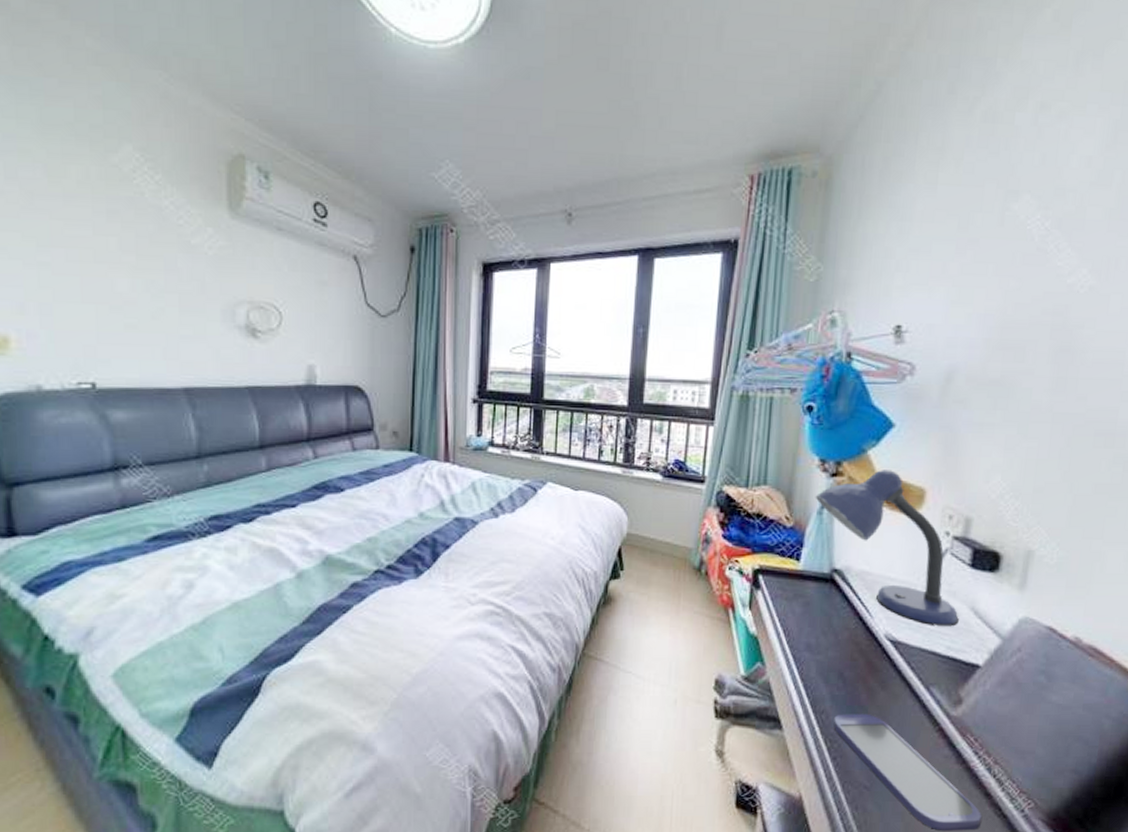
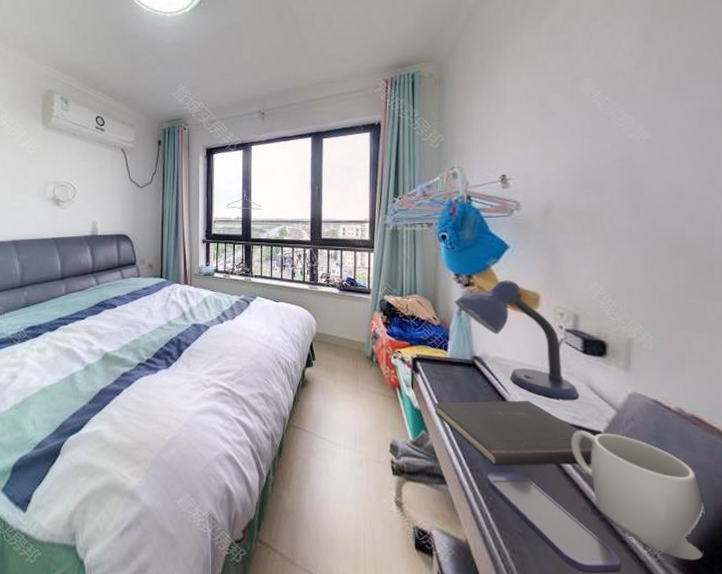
hardcover book: none [776,626,969,707] -> present [434,401,594,466]
mug: none [941,662,1087,815] -> present [571,430,705,561]

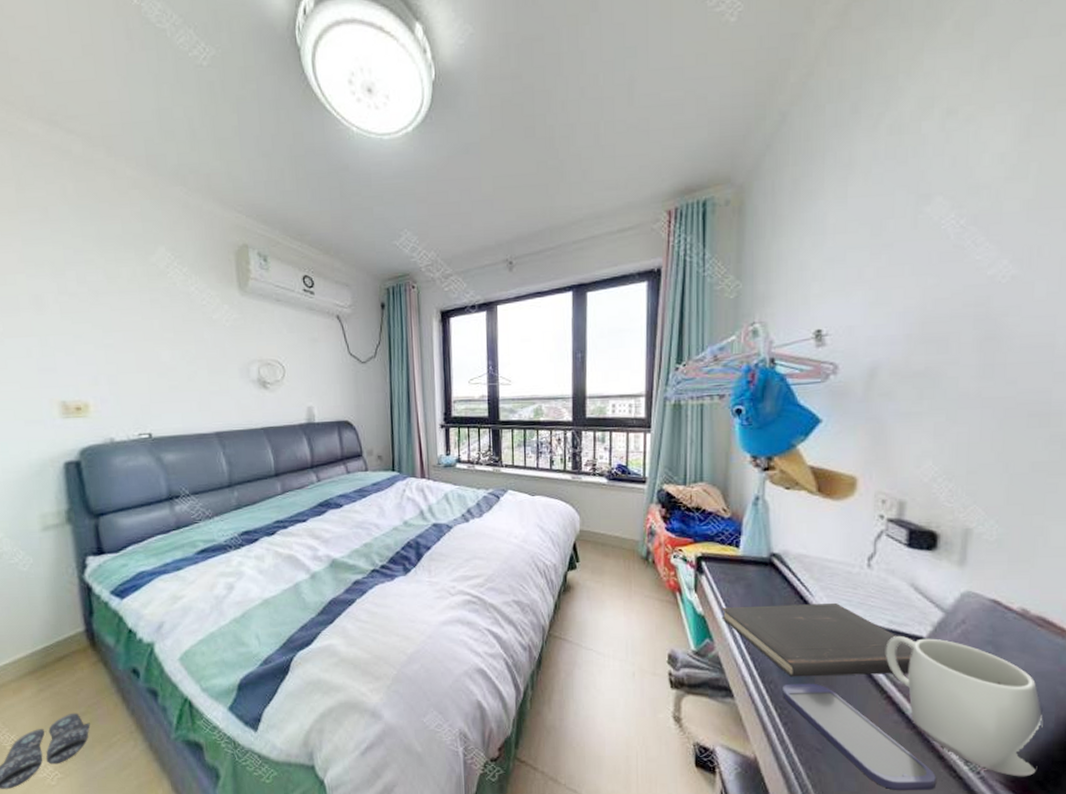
desk lamp: present [454,280,579,401] -> none [749,461,899,603]

